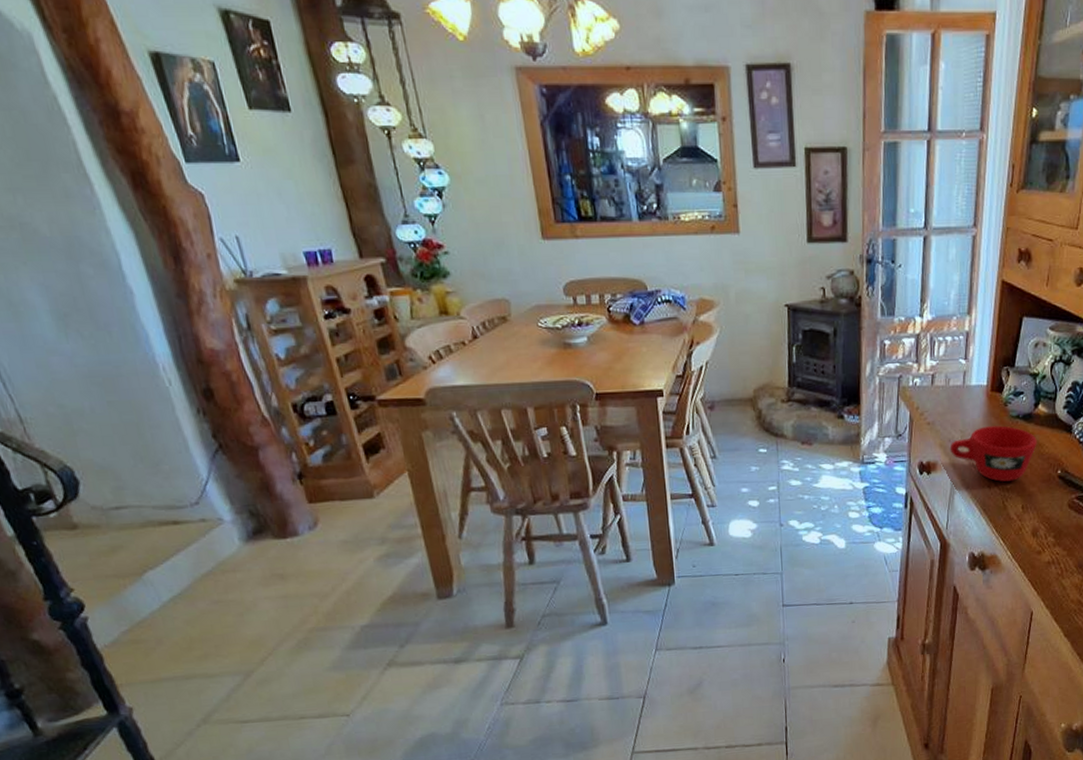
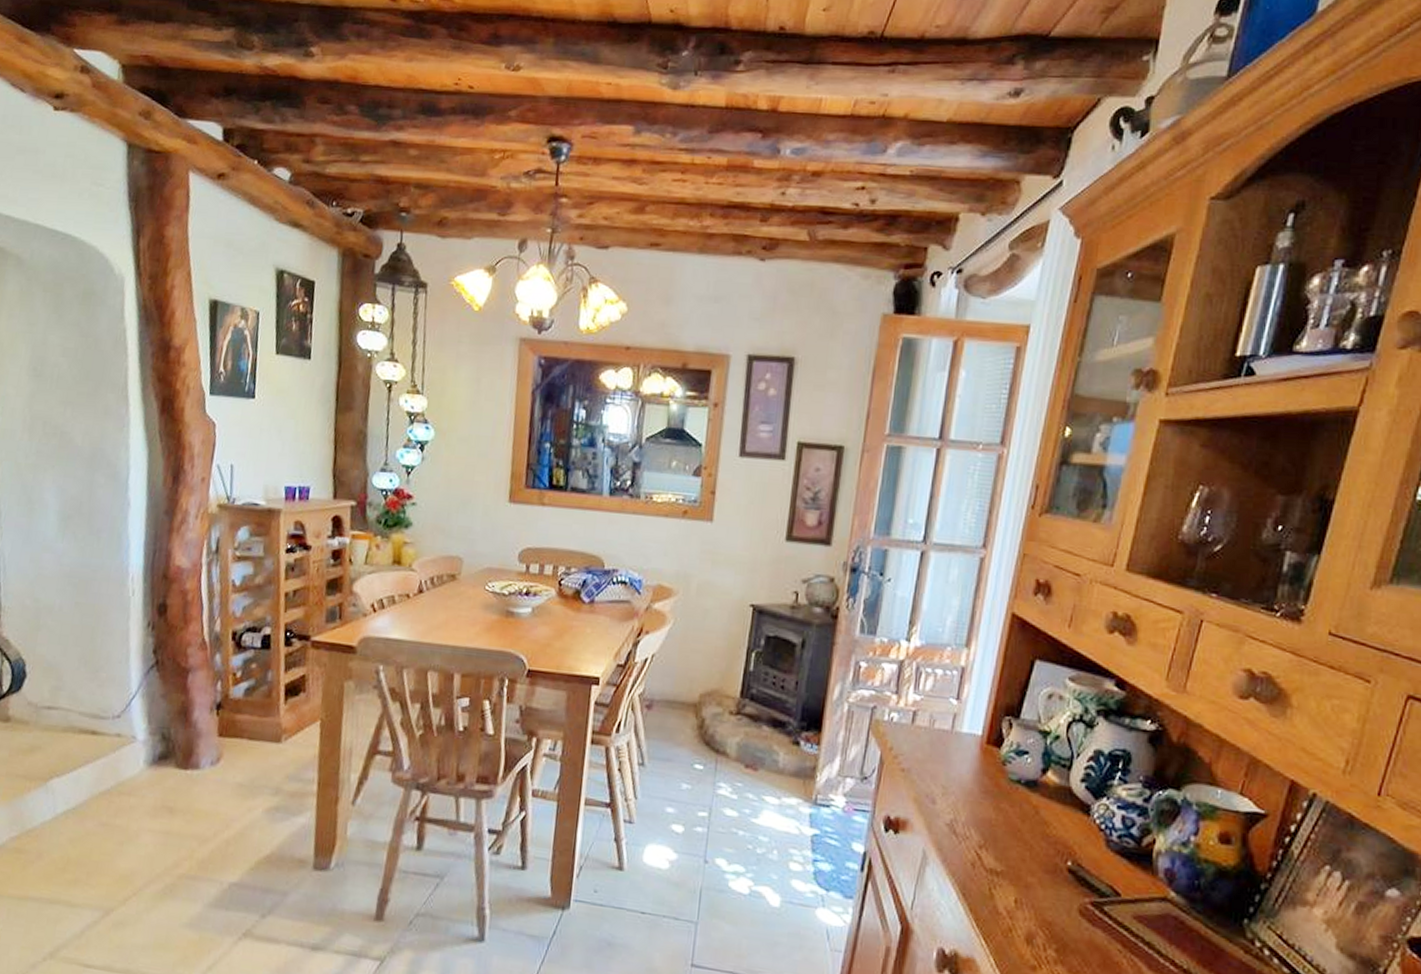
cup: present [949,425,1037,482] -> none [926,786,1042,864]

